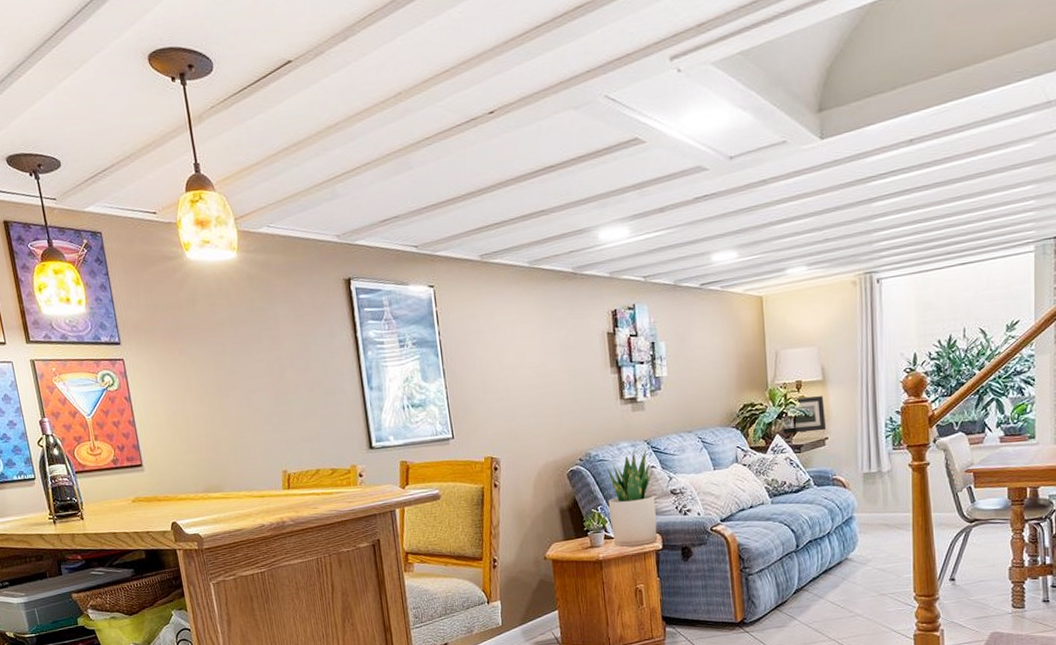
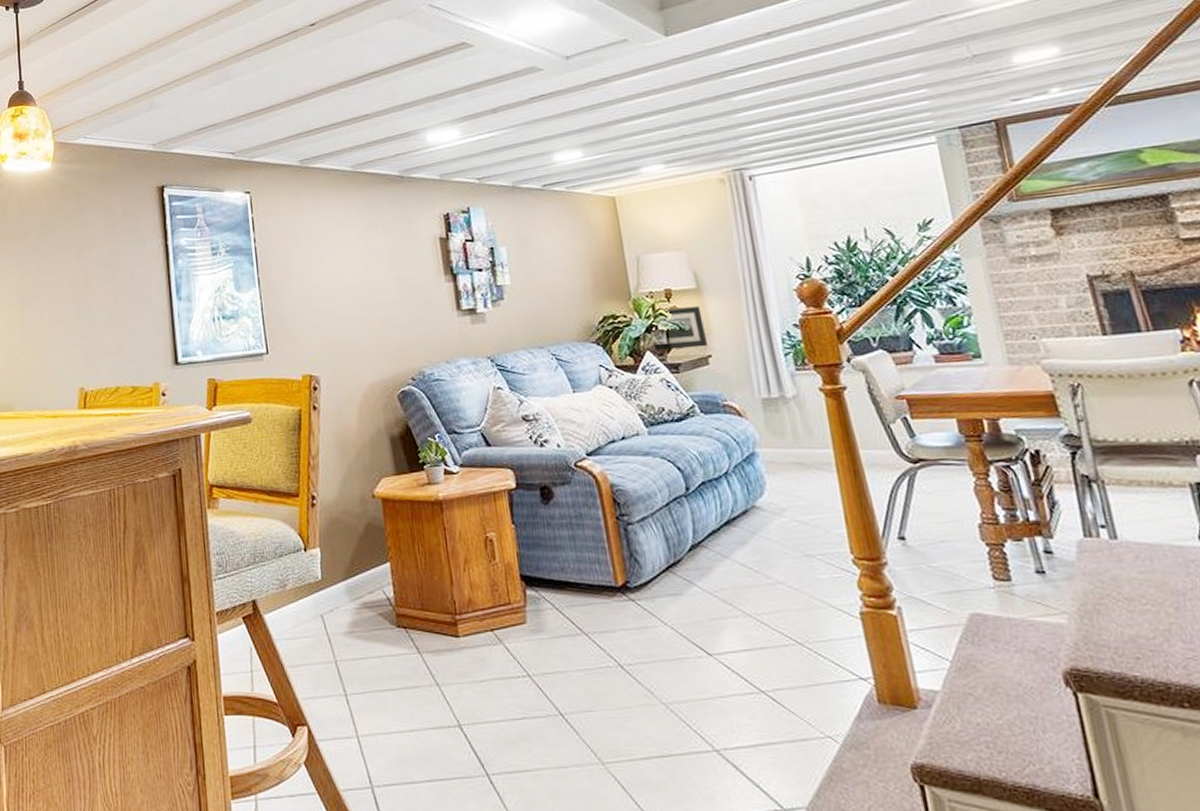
planter: present [606,450,658,547] -> none [443,368,509,484]

